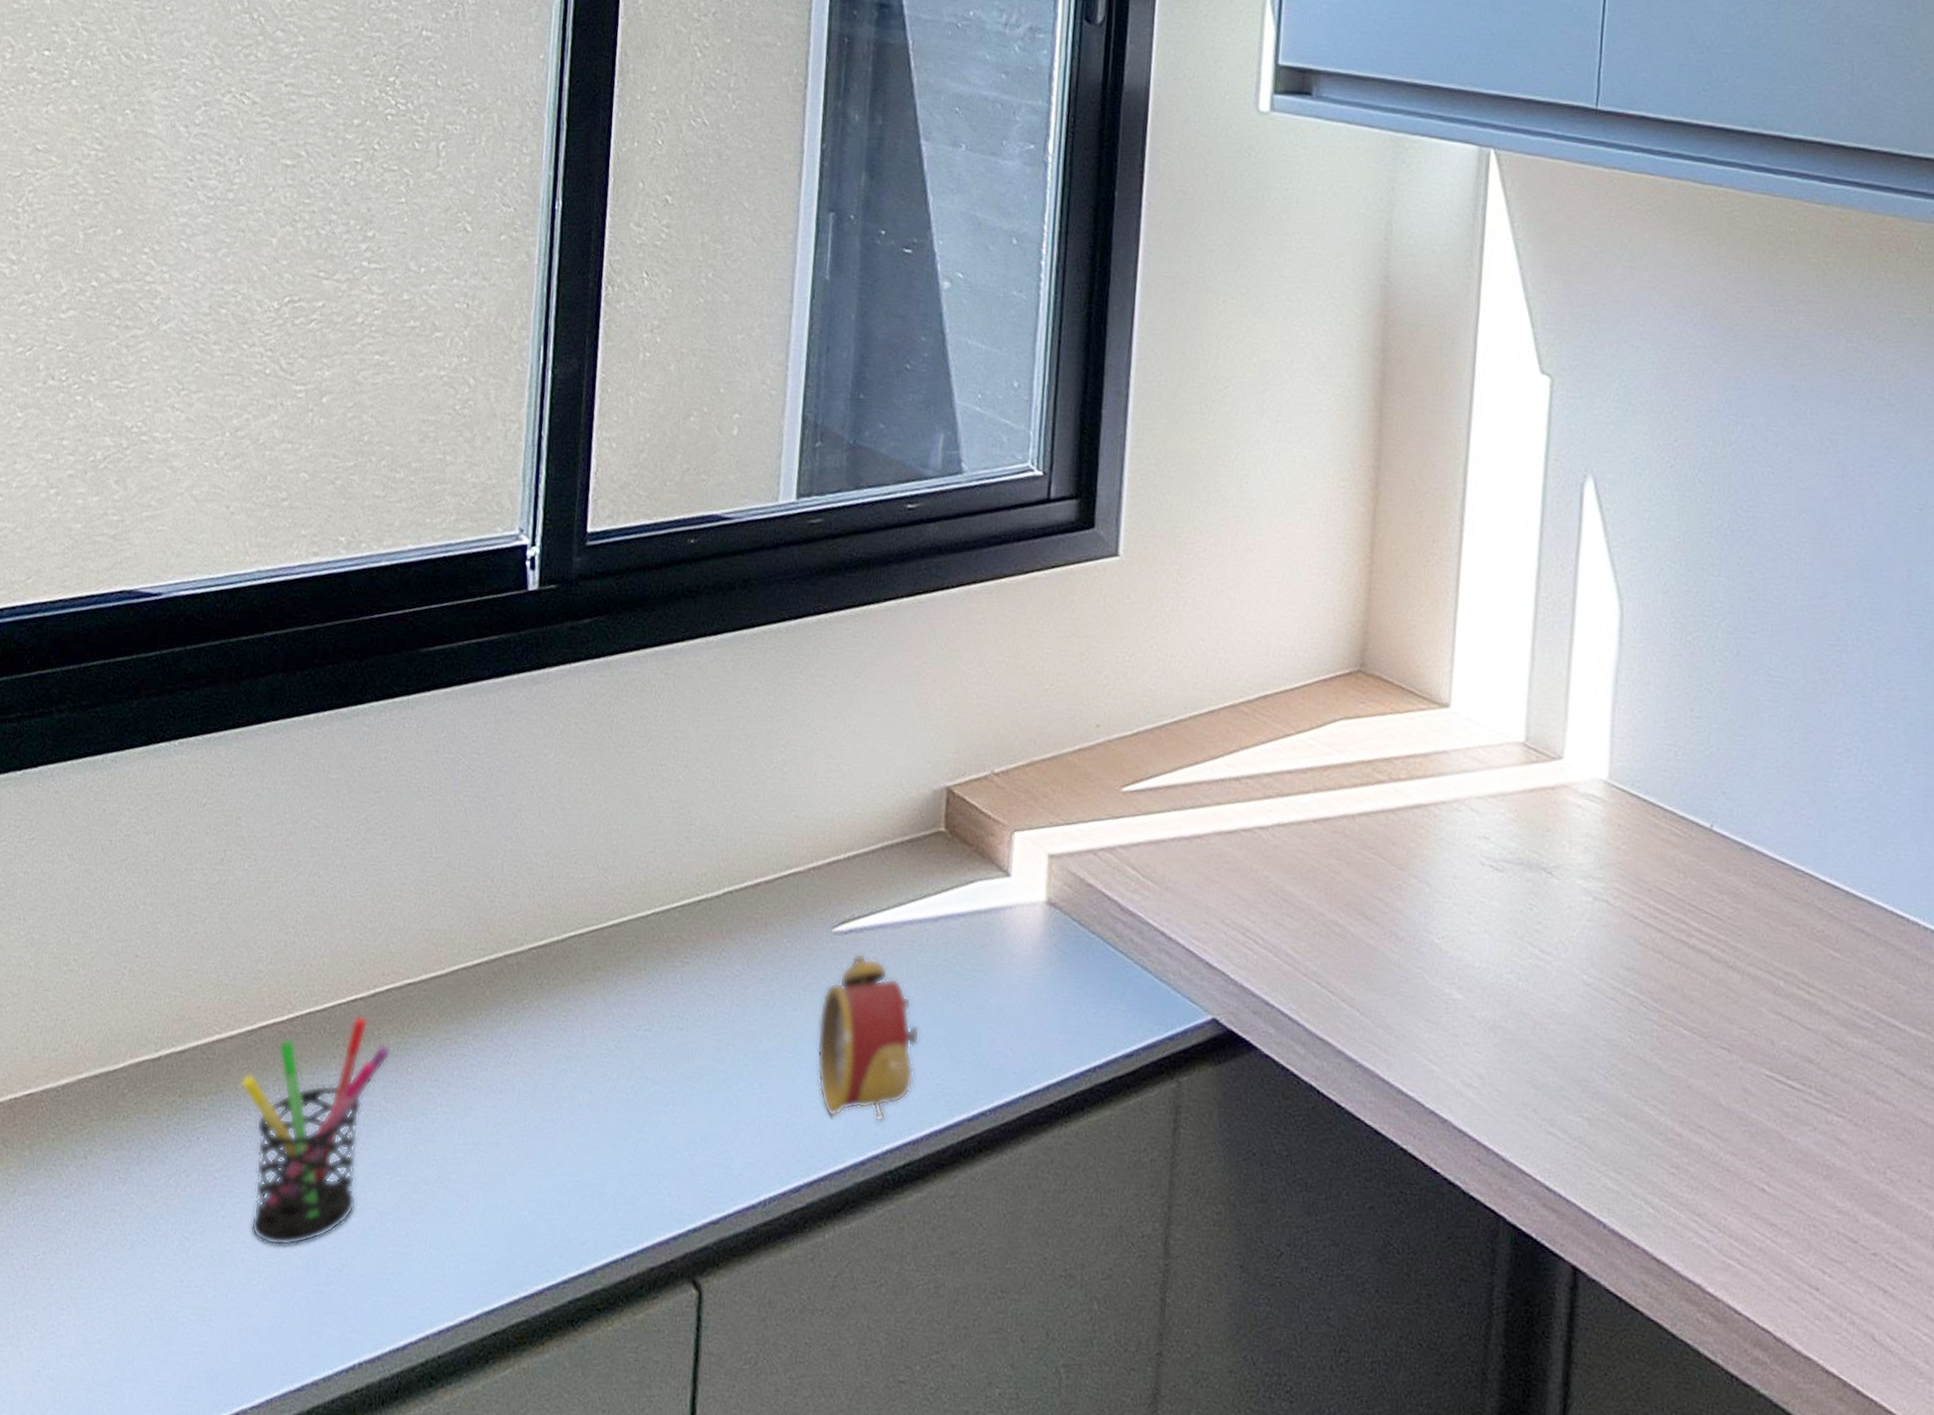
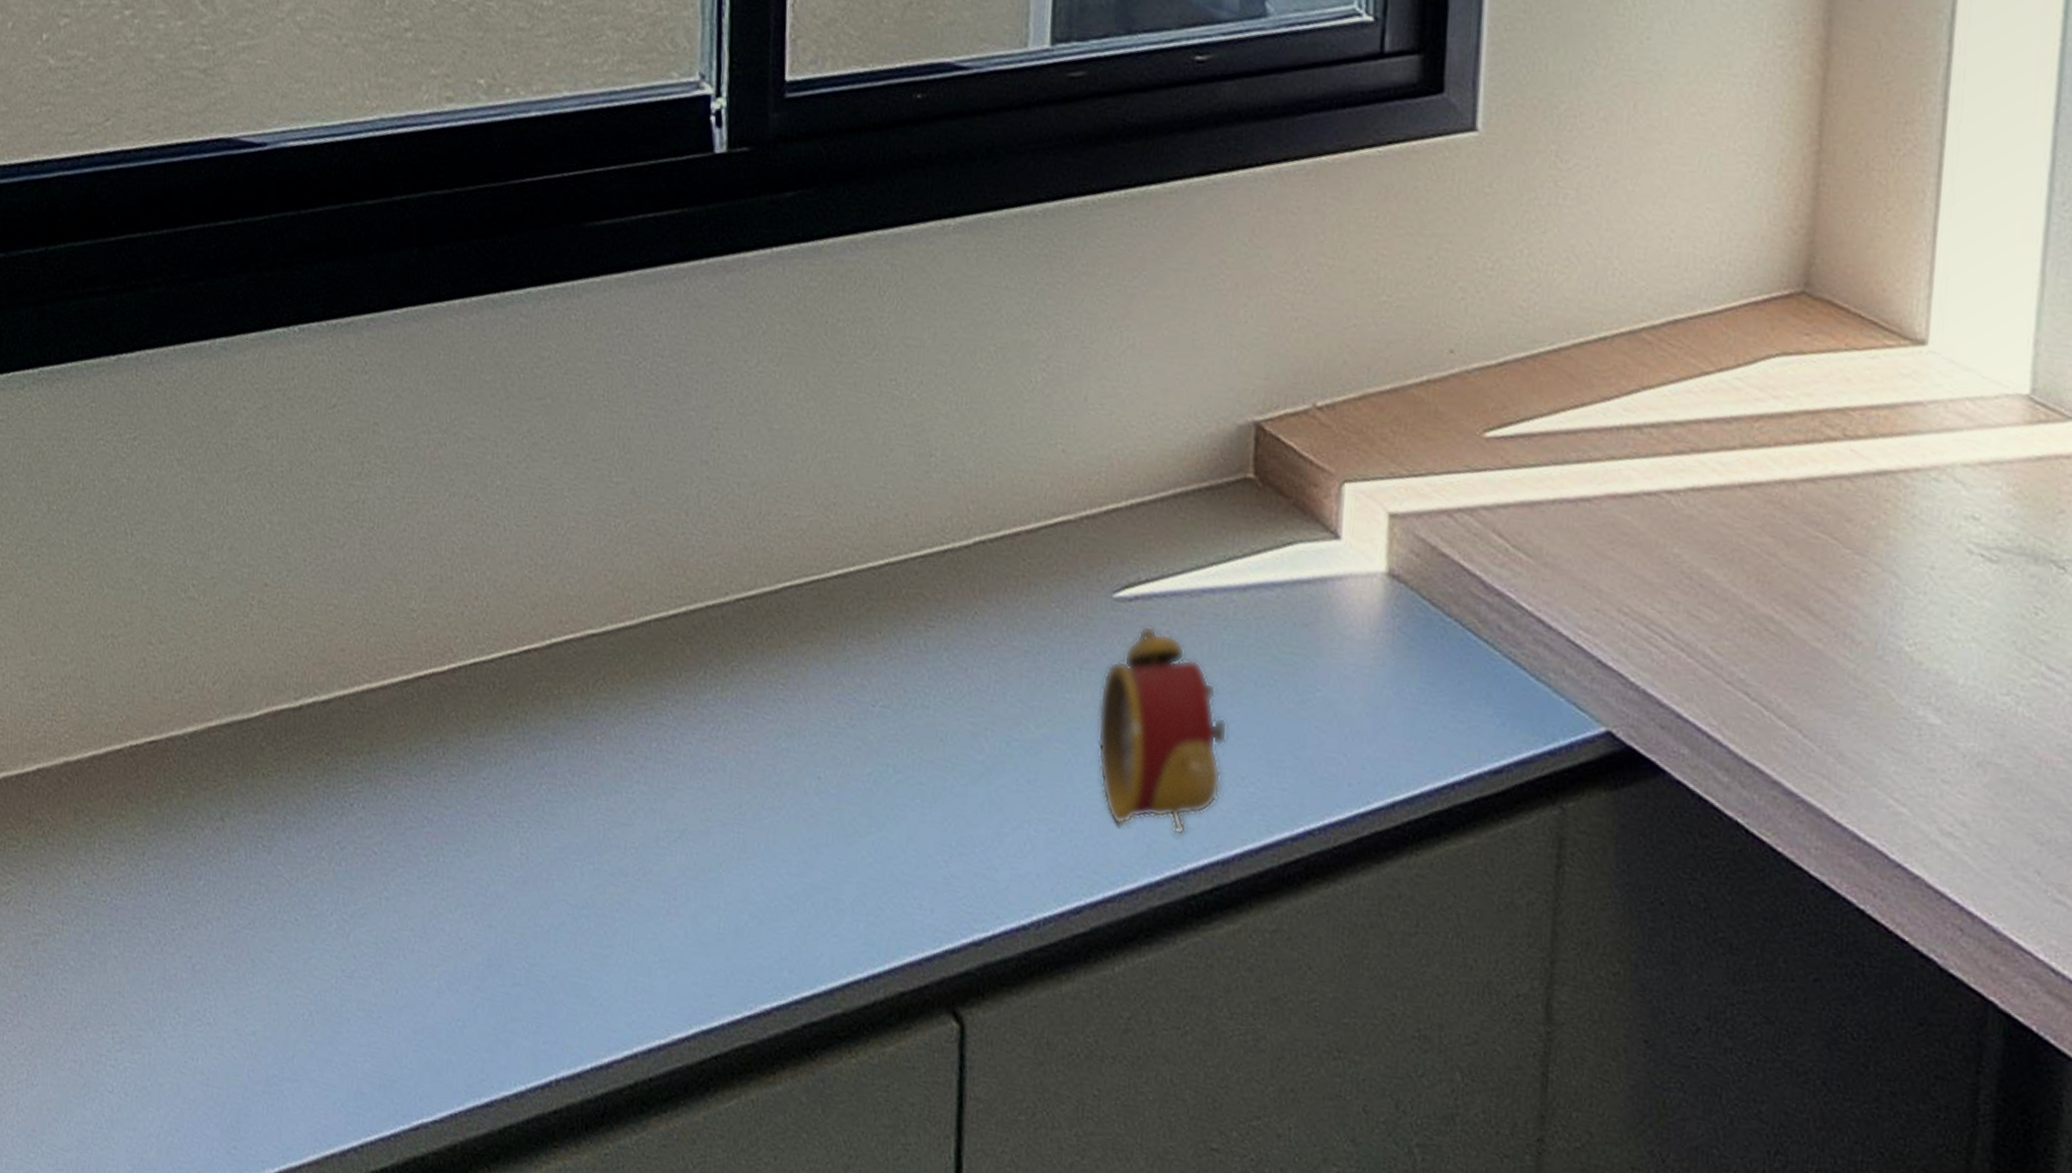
pen holder: present [240,1015,391,1246] -> none [397,669,575,938]

